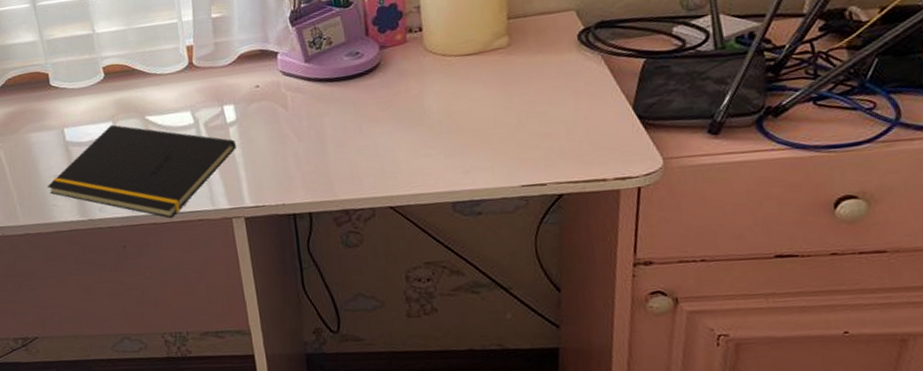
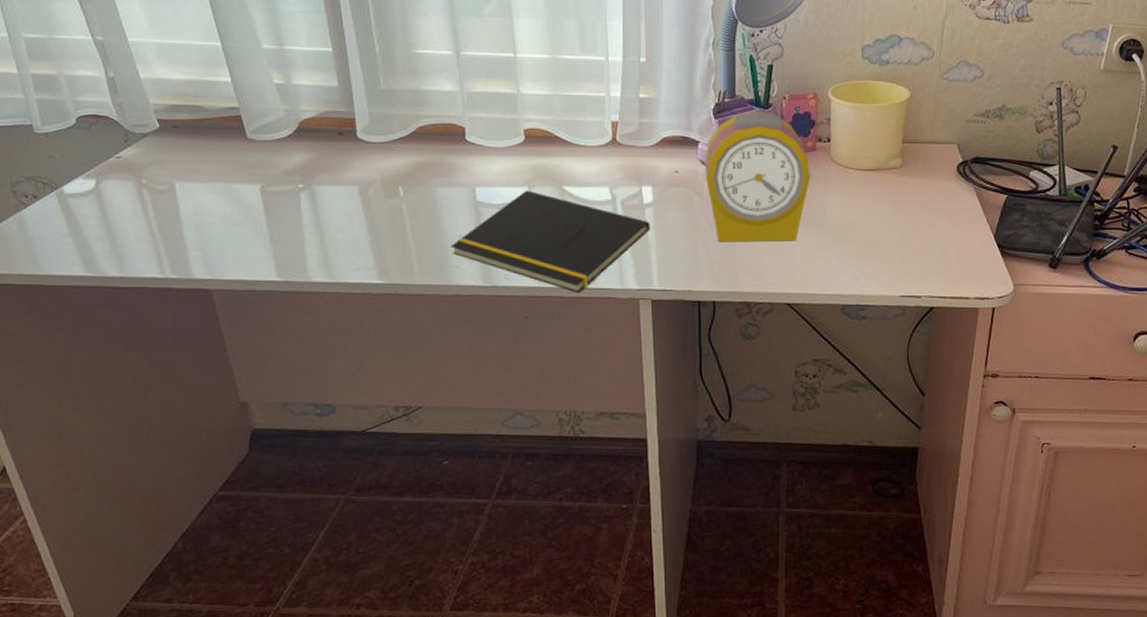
alarm clock: none [285,10,404,152] -> present [704,110,811,242]

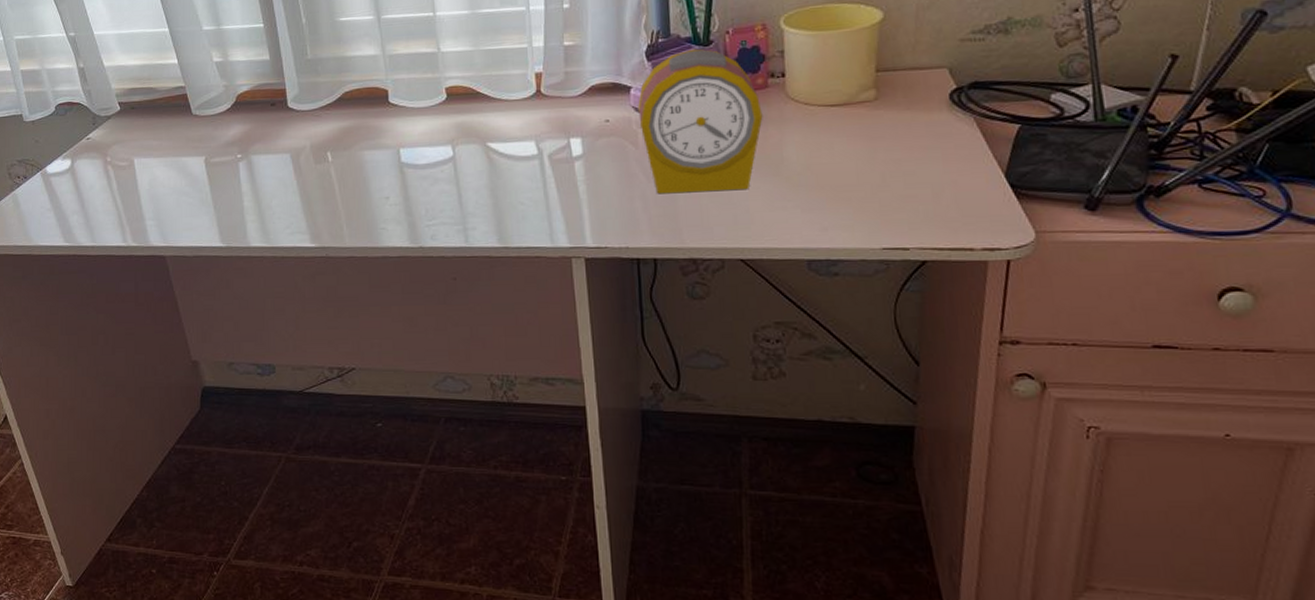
notepad: present [450,190,650,293] -> none [377,148,581,252]

